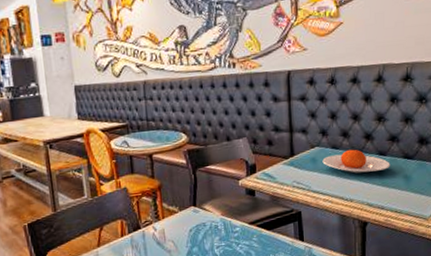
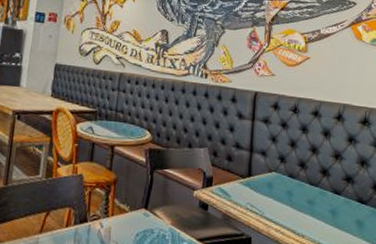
plate: present [322,149,391,174] -> none [278,181,344,210]

